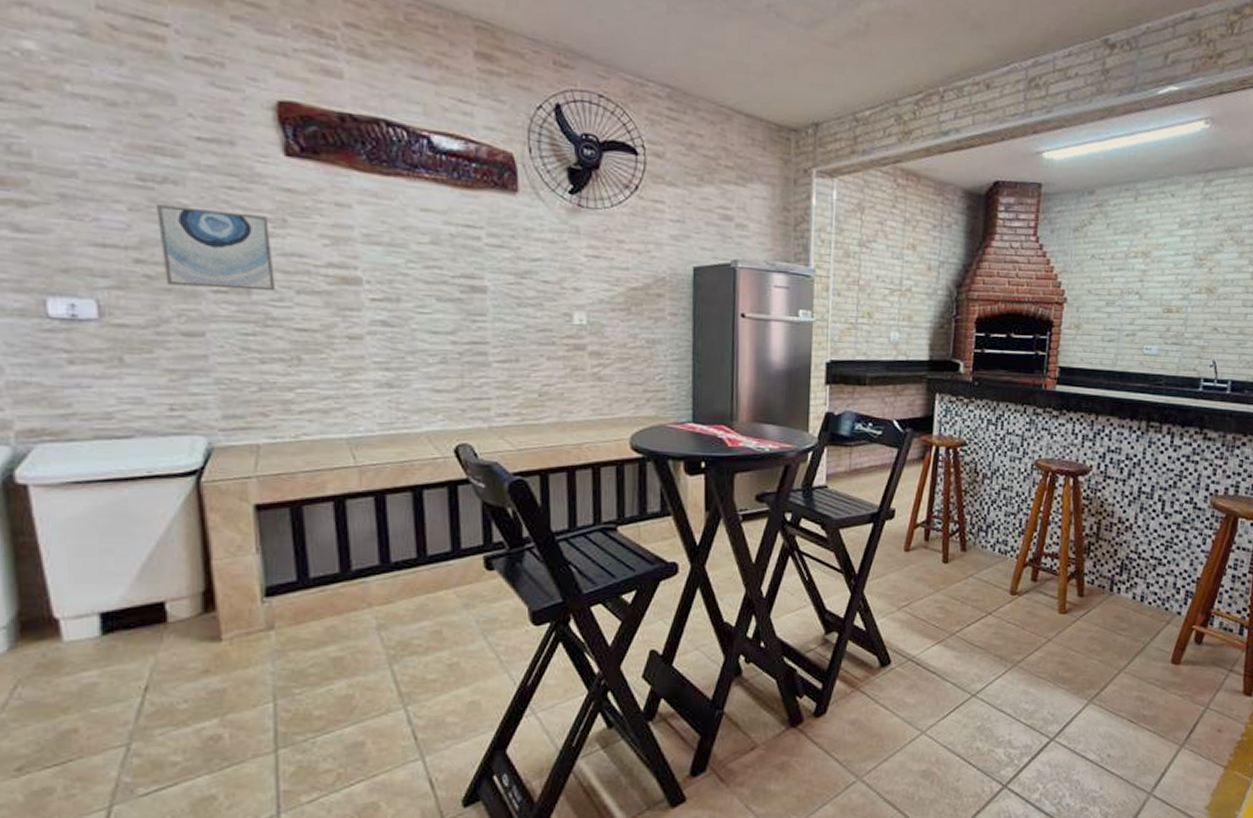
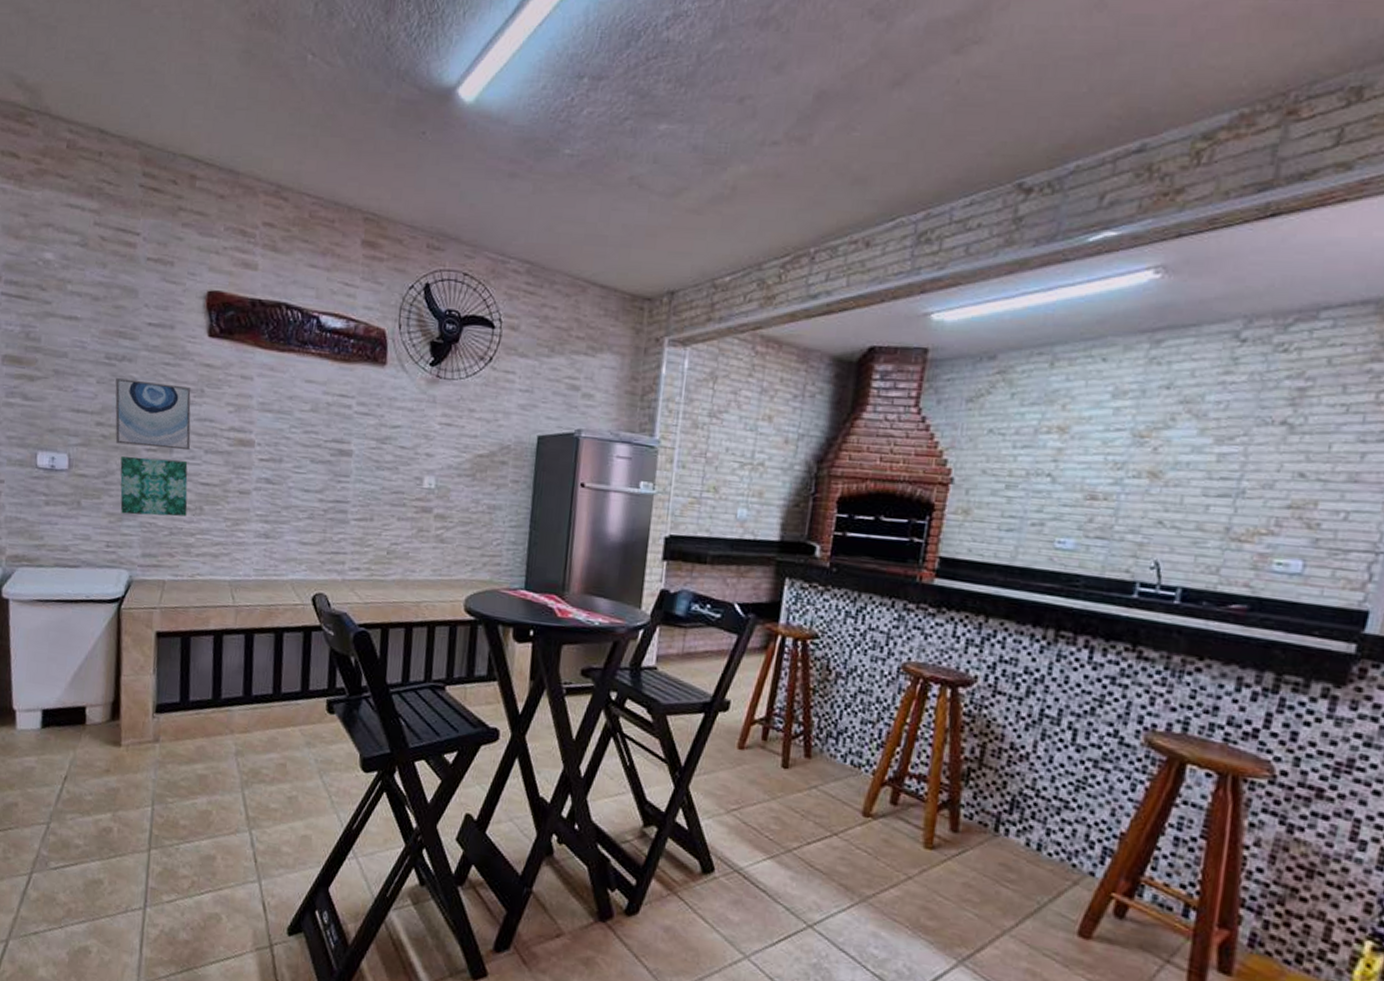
wall art: none [177,300,280,370] -> present [120,456,188,517]

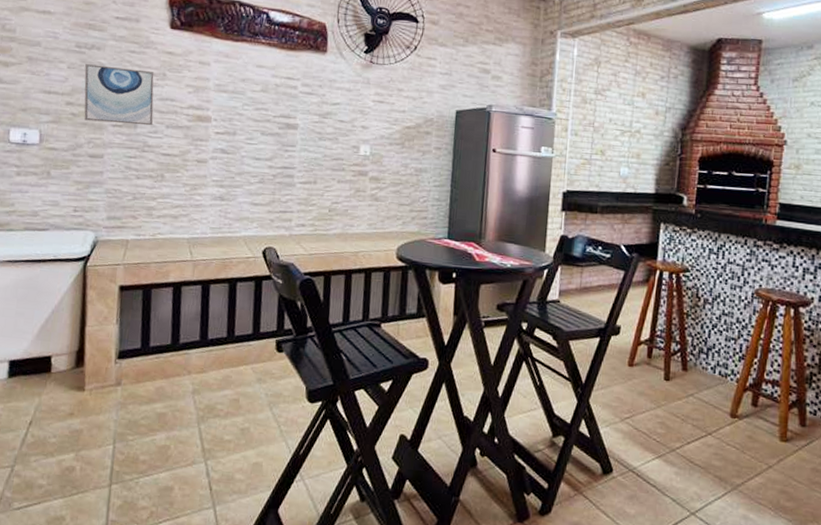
wall art: present [120,456,188,517] -> none [87,131,151,184]

